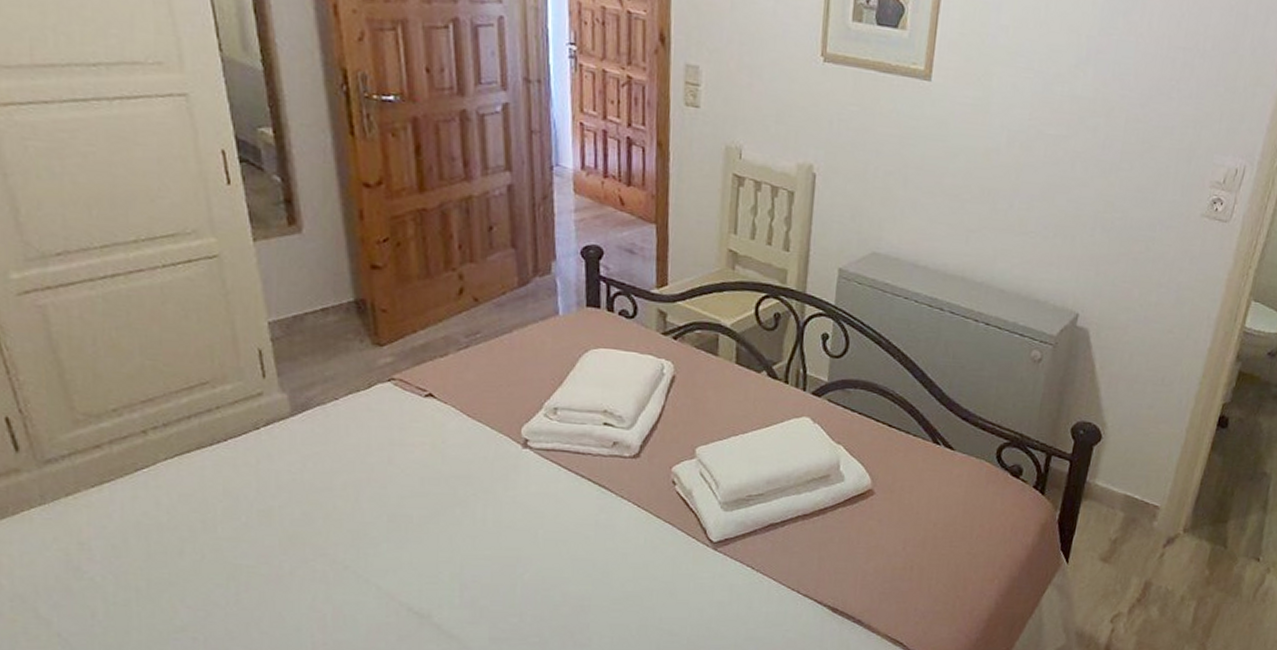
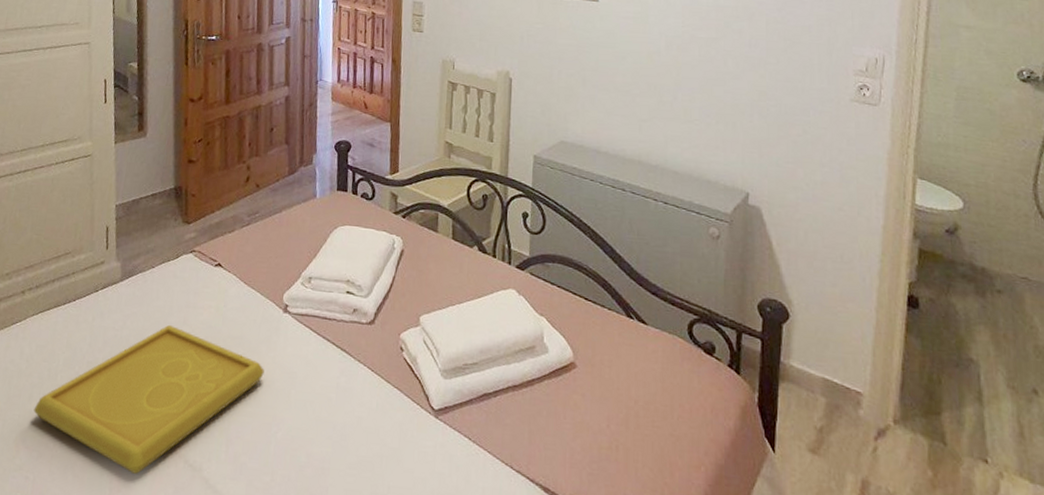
serving tray: none [189,465,502,626] -> present [33,324,264,474]

